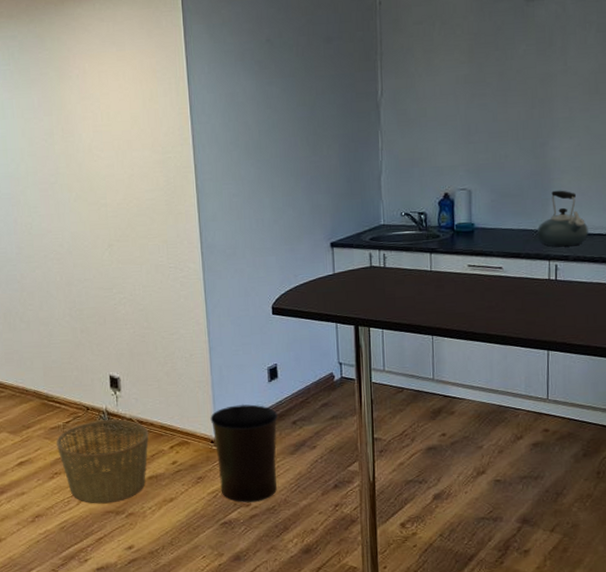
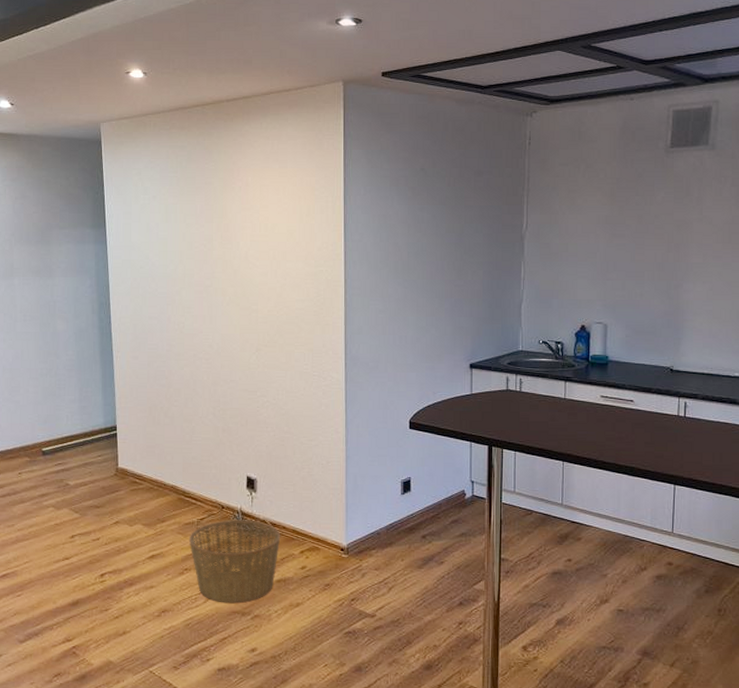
waste bin: present [210,404,278,502] -> none [342,515,409,613]
kettle: present [537,190,588,247] -> none [669,331,717,386]

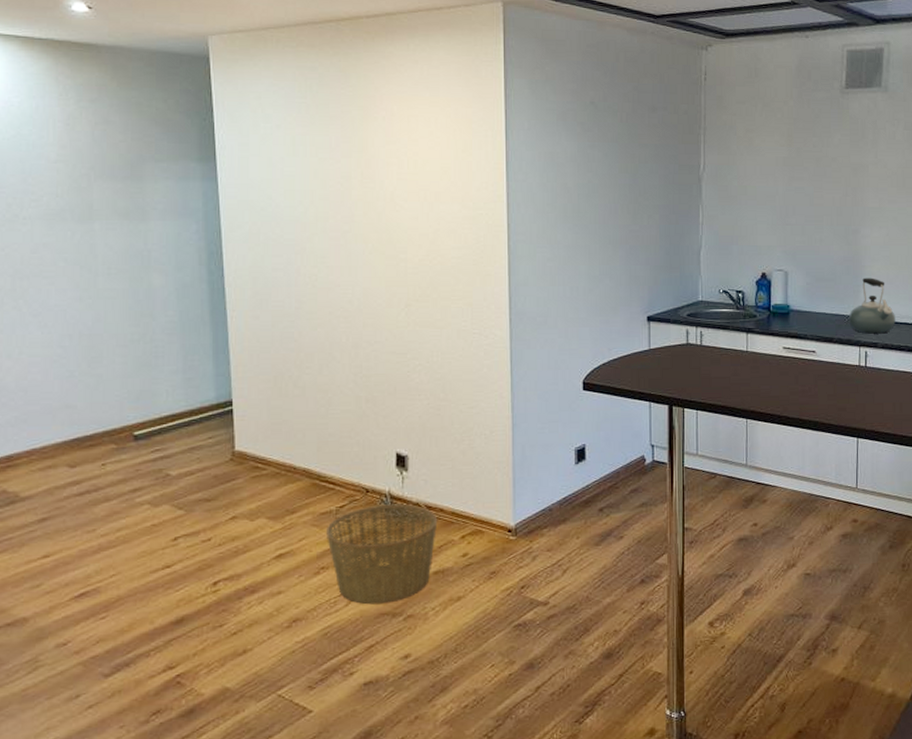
kettle: none [669,331,717,386] -> present [849,277,895,334]

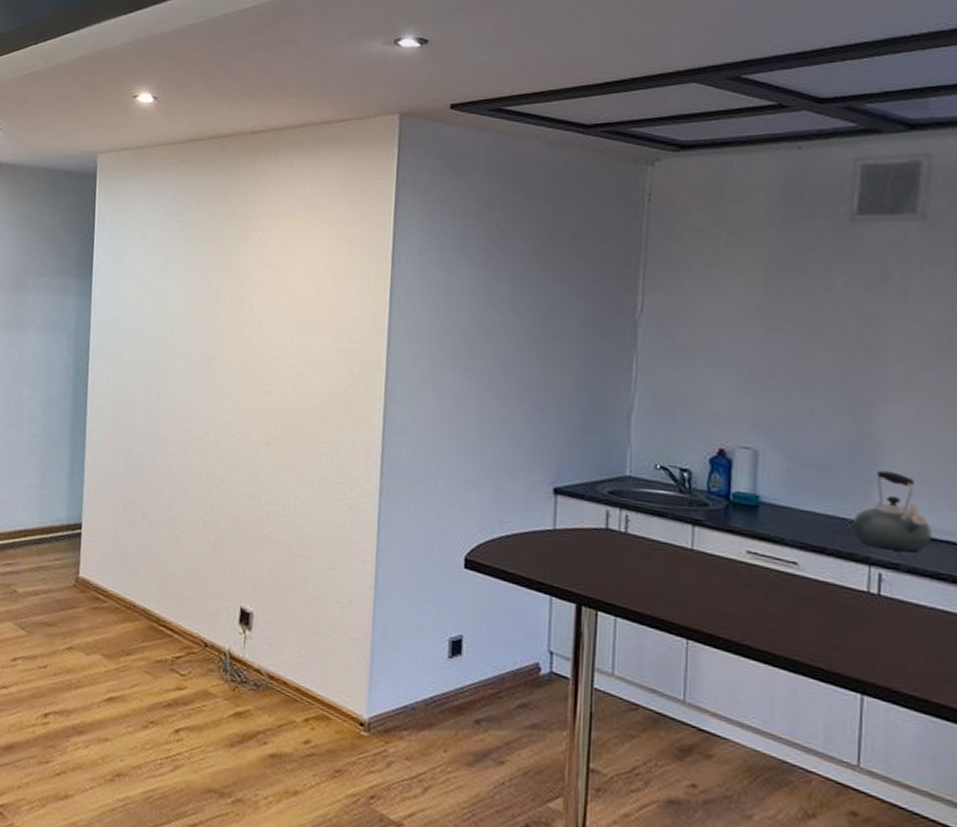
basket: present [325,504,438,605] -> none [158,663,280,780]

